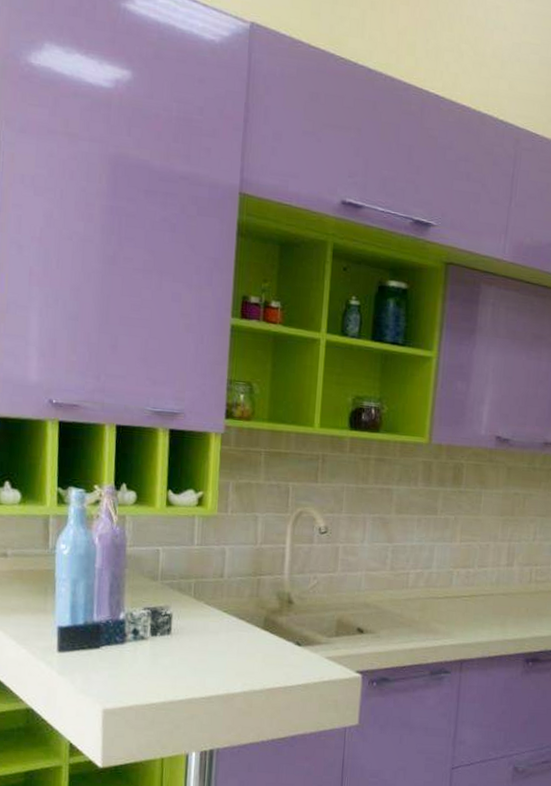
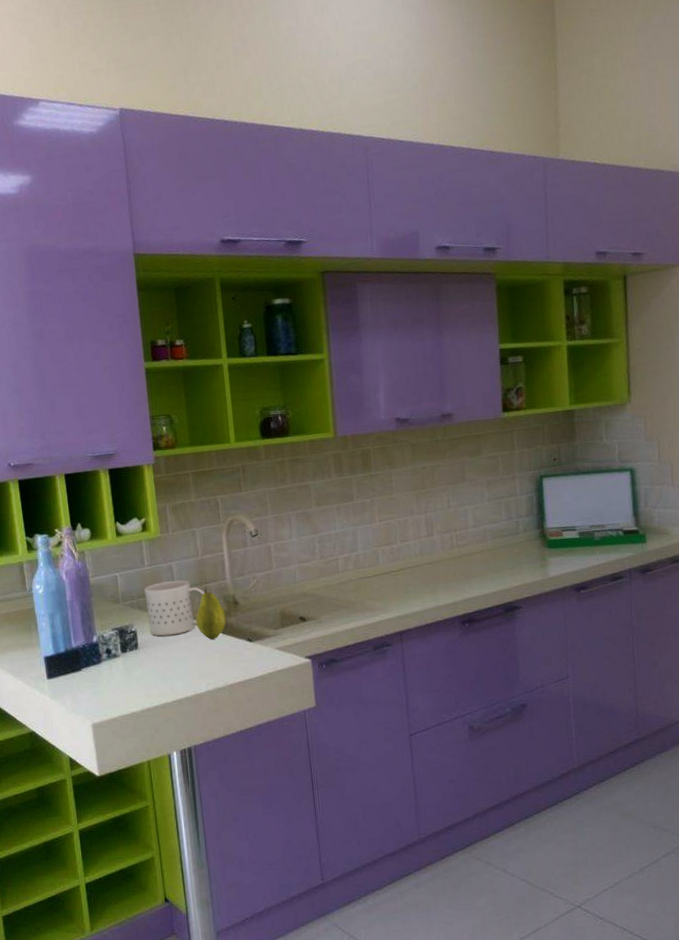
mug: none [187,565,257,626] -> present [143,580,205,636]
fruit: none [241,581,277,637] -> present [195,589,227,640]

